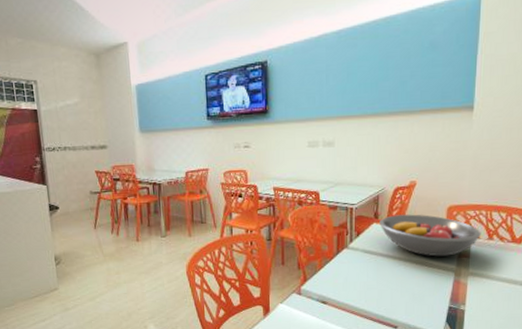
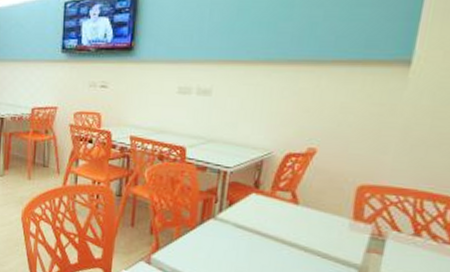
fruit bowl: present [379,214,481,257] -> none [260,186,404,248]

